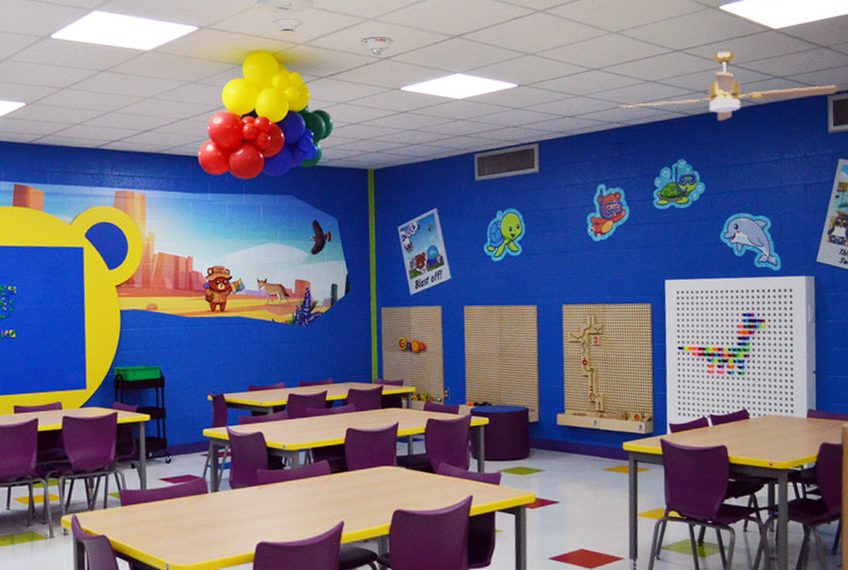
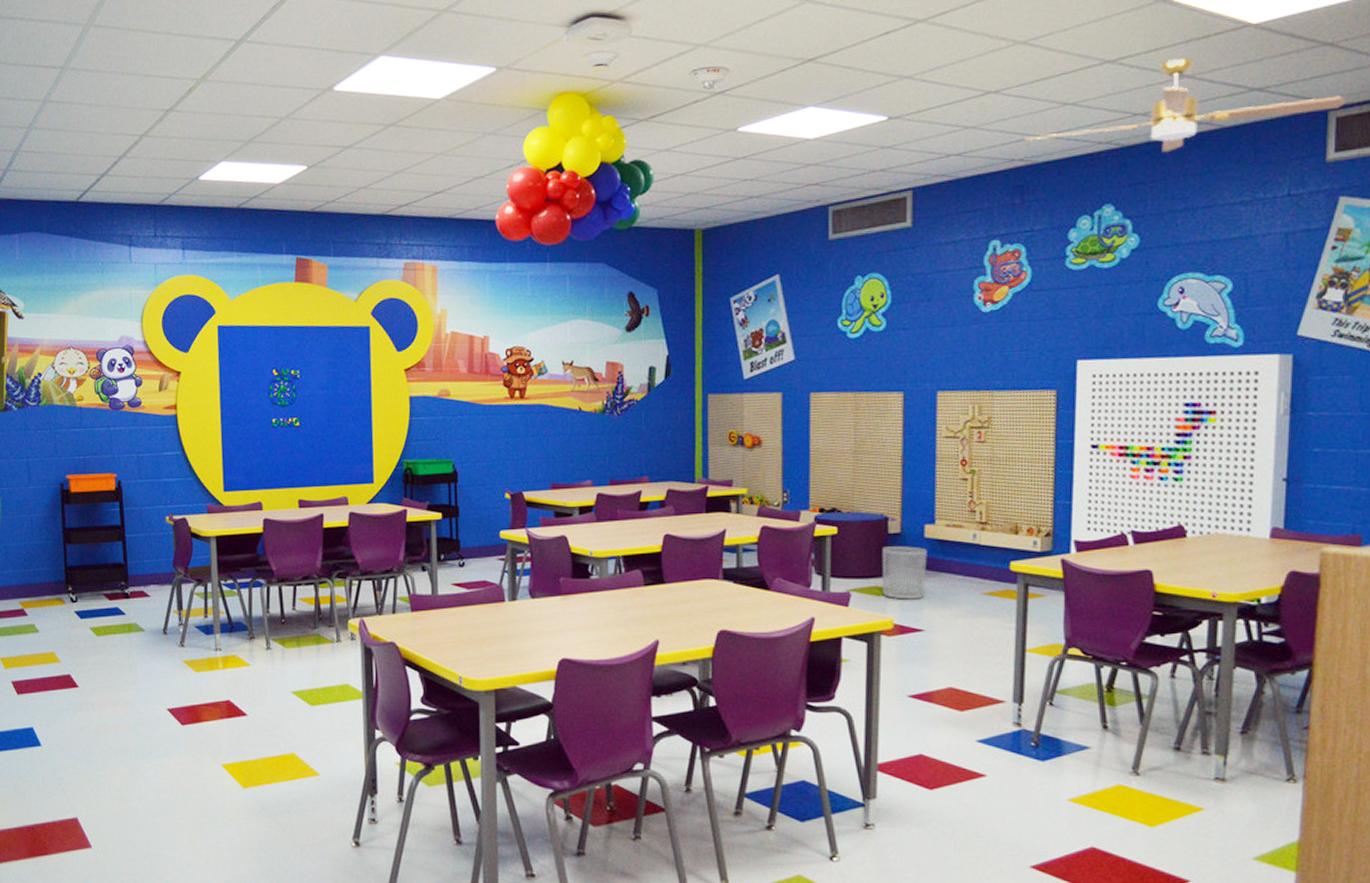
waste bin: none [524,432,560,477] -> present [881,546,927,600]

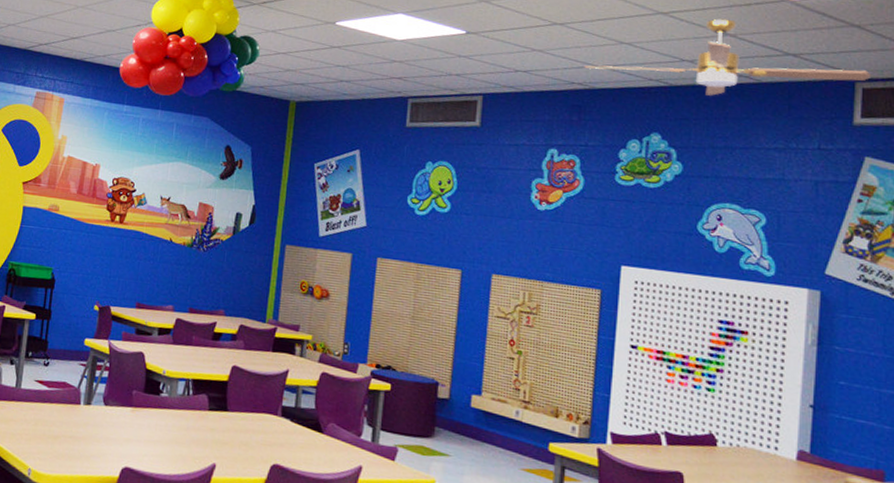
waste bin: present [881,546,927,600] -> none [428,409,472,465]

